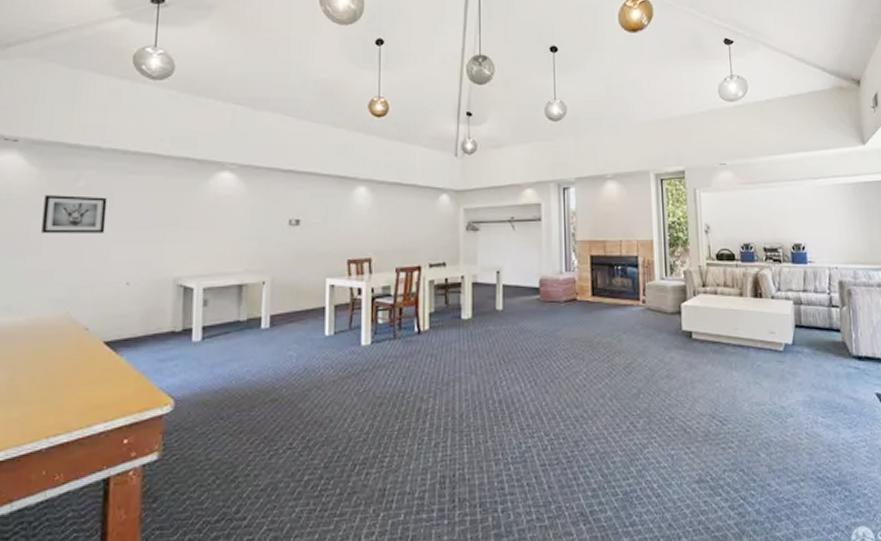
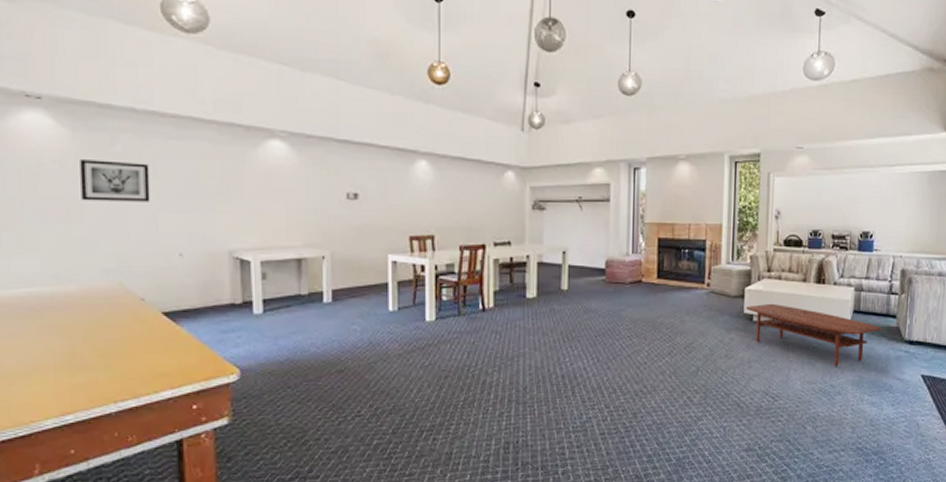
coffee table: none [683,319,827,387] -> present [745,303,882,367]

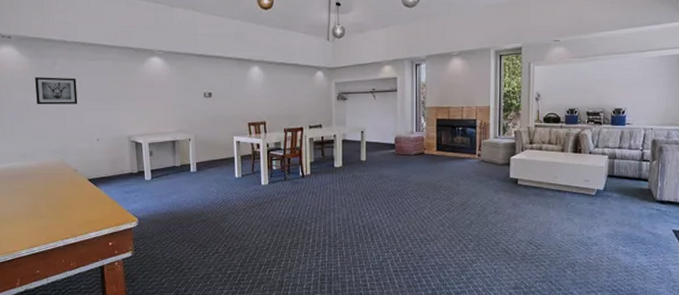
coffee table: present [745,303,882,367] -> none [511,169,635,223]

